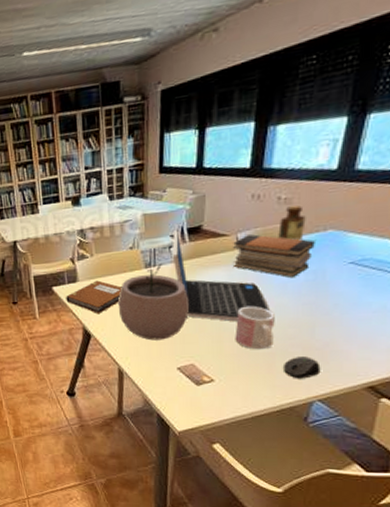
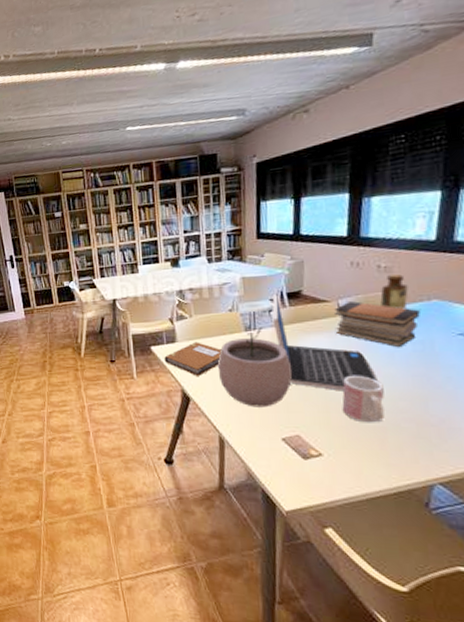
computer mouse: present [282,356,321,379] -> none [396,433,439,458]

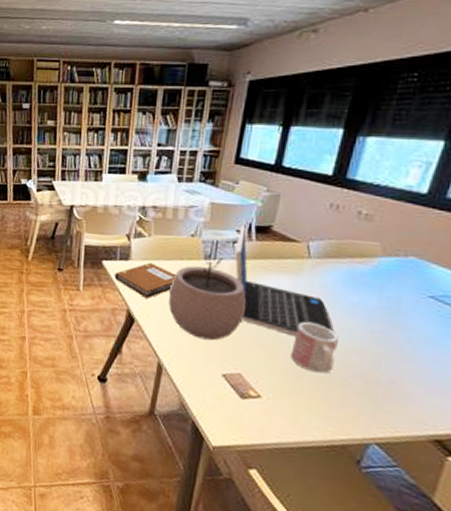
book stack: present [334,301,420,348] -> none [299,245,393,301]
bottle: present [380,273,409,310] -> none [353,222,387,262]

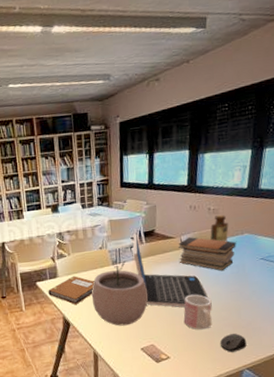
book stack: none [299,245,393,301] -> present [178,237,236,272]
computer mouse: none [339,389,383,416] -> present [220,333,247,352]
bottle: none [353,222,387,262] -> present [210,214,229,242]

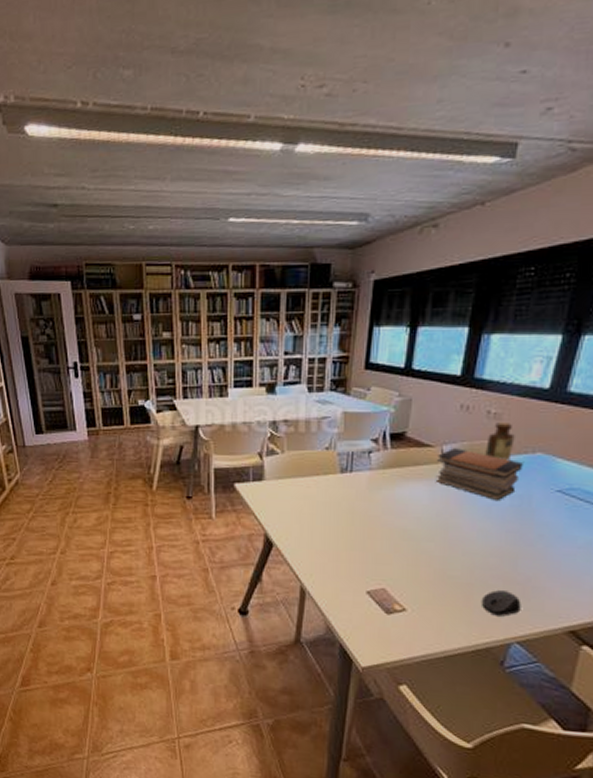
notebook: present [48,276,95,305] -> none [249,481,313,521]
plant pot: present [91,259,148,326] -> none [306,465,385,558]
laptop: present [133,234,208,308] -> none [371,434,471,544]
mug: present [183,294,212,330] -> none [432,527,476,579]

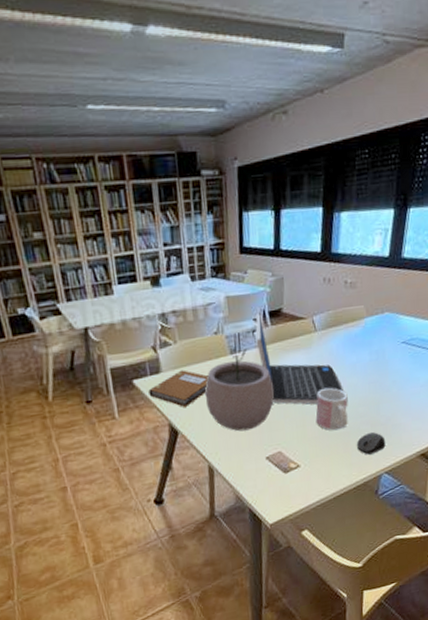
notebook: none [249,481,313,521] -> present [148,370,209,408]
plant pot: none [306,465,385,558] -> present [204,347,274,432]
laptop: none [371,434,471,544] -> present [255,314,343,405]
mug: none [432,527,476,579] -> present [315,387,348,431]
book stack: present [435,448,523,502] -> none [310,317,376,359]
bottle: present [485,421,515,461] -> none [346,288,368,323]

